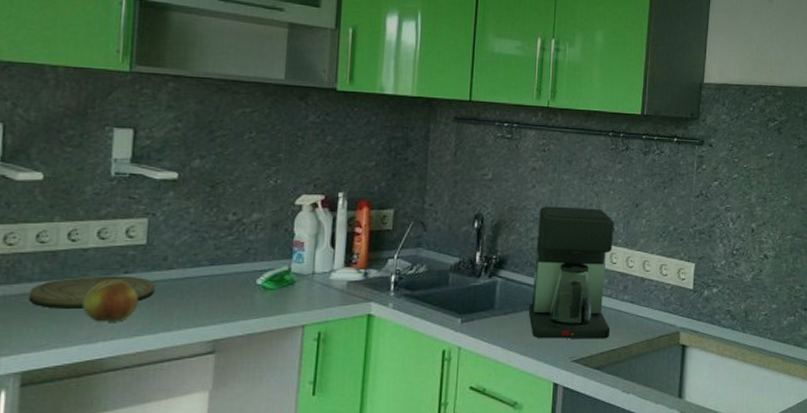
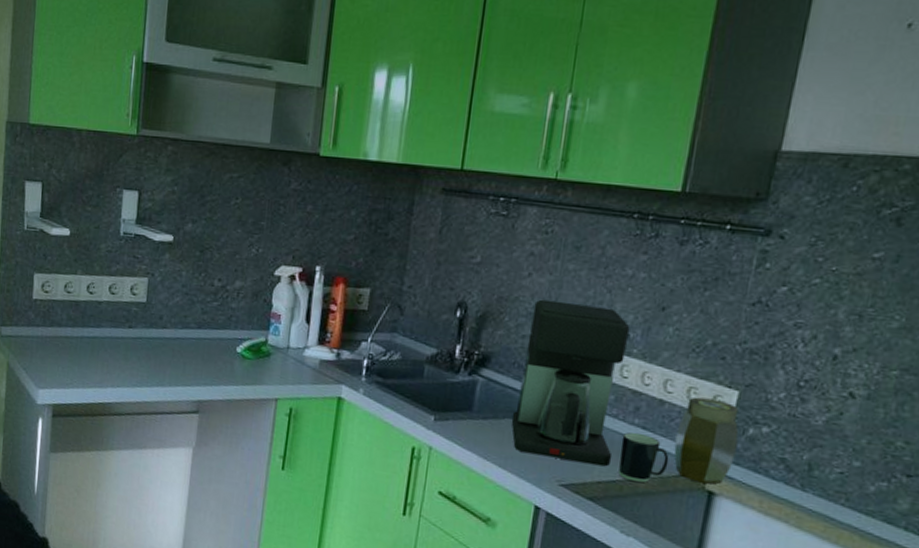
cutting board: present [28,275,155,309] -> none [58,326,152,356]
fruit: present [82,280,139,322] -> none [96,332,139,372]
mug: none [616,308,652,348] -> present [618,432,669,483]
jar: none [655,272,698,339] -> present [674,397,739,484]

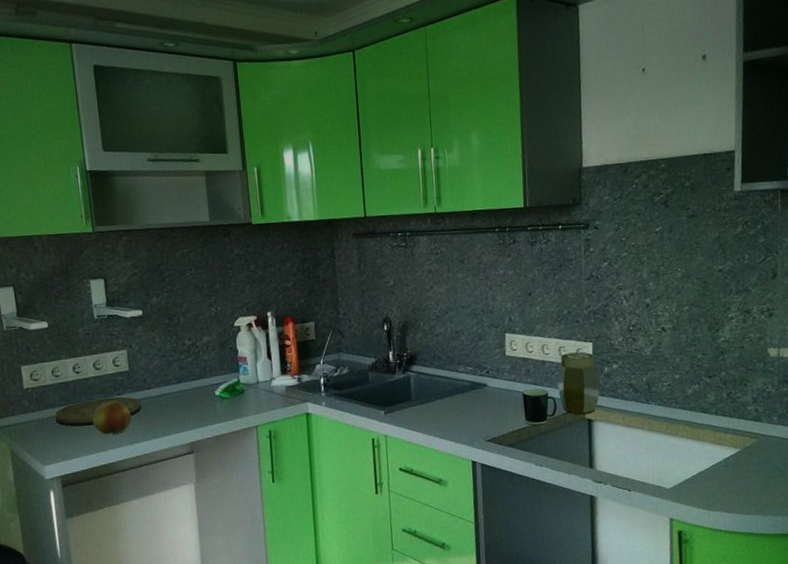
cutting board: none [58,326,152,356] -> present [55,396,141,427]
fruit: none [96,332,139,372] -> present [92,400,132,435]
coffee maker: present [511,299,630,467] -> none [439,301,518,423]

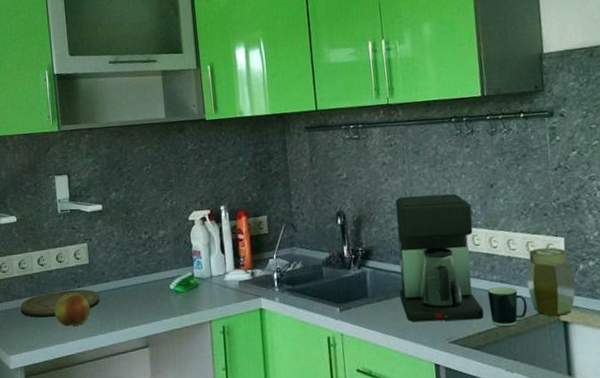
coffee maker: none [439,301,518,423] -> present [395,193,484,323]

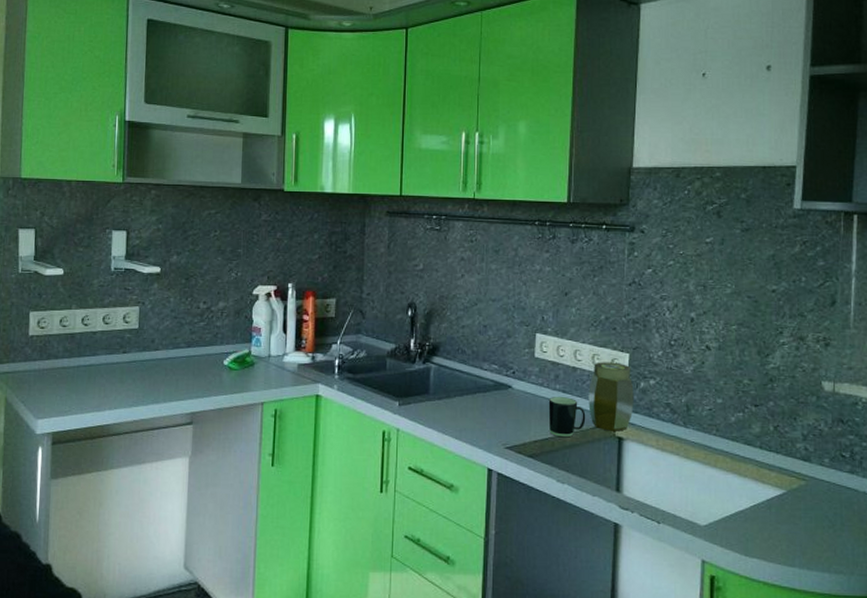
cutting board: present [20,289,100,318] -> none [56,354,146,382]
fruit: present [54,293,91,326] -> none [93,358,134,394]
coffee maker: present [395,193,484,323] -> none [461,295,544,428]

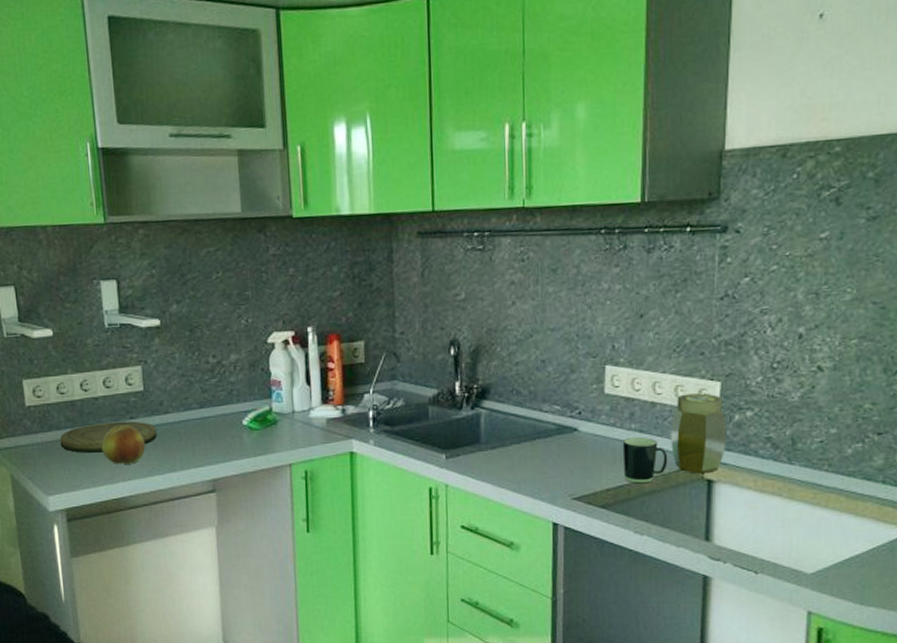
cutting board: none [56,354,146,382] -> present [59,421,157,453]
fruit: none [93,358,134,394] -> present [101,425,146,464]

